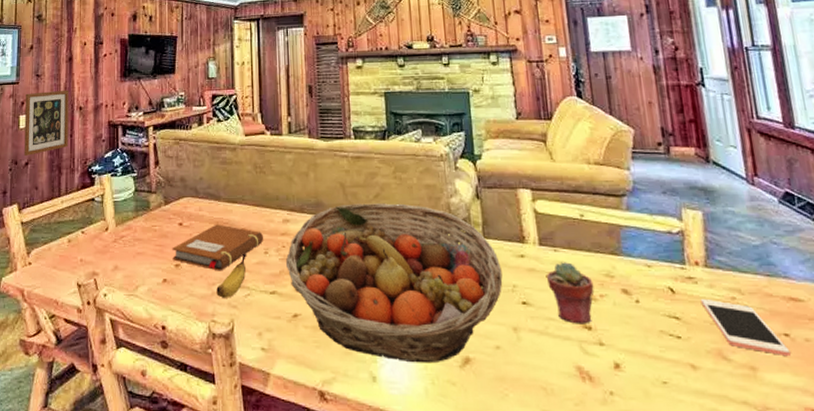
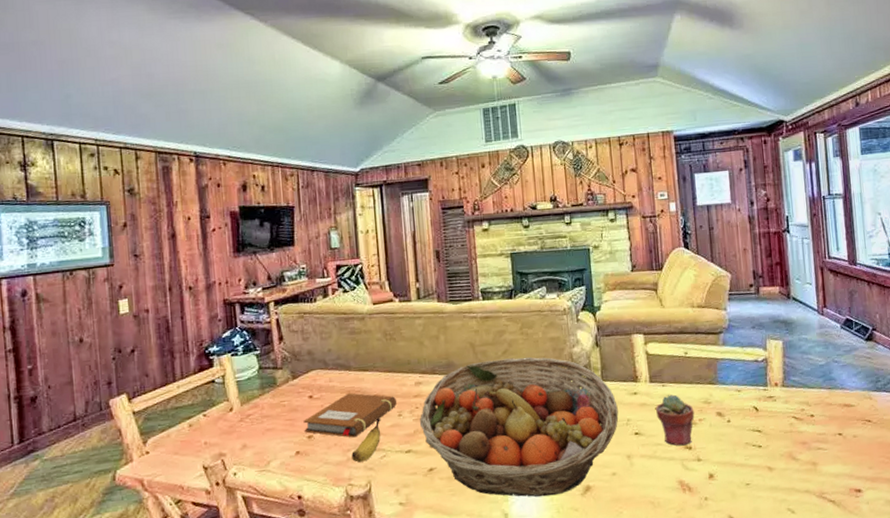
wall art: present [24,90,69,156] -> none [123,269,179,343]
cell phone: present [700,299,791,357] -> none [777,413,842,452]

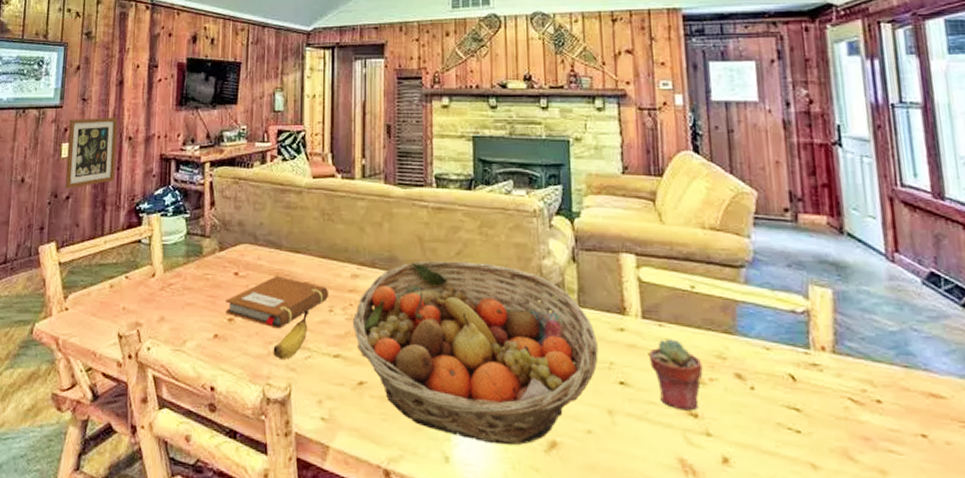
wall art: none [123,269,179,343] -> present [65,117,118,189]

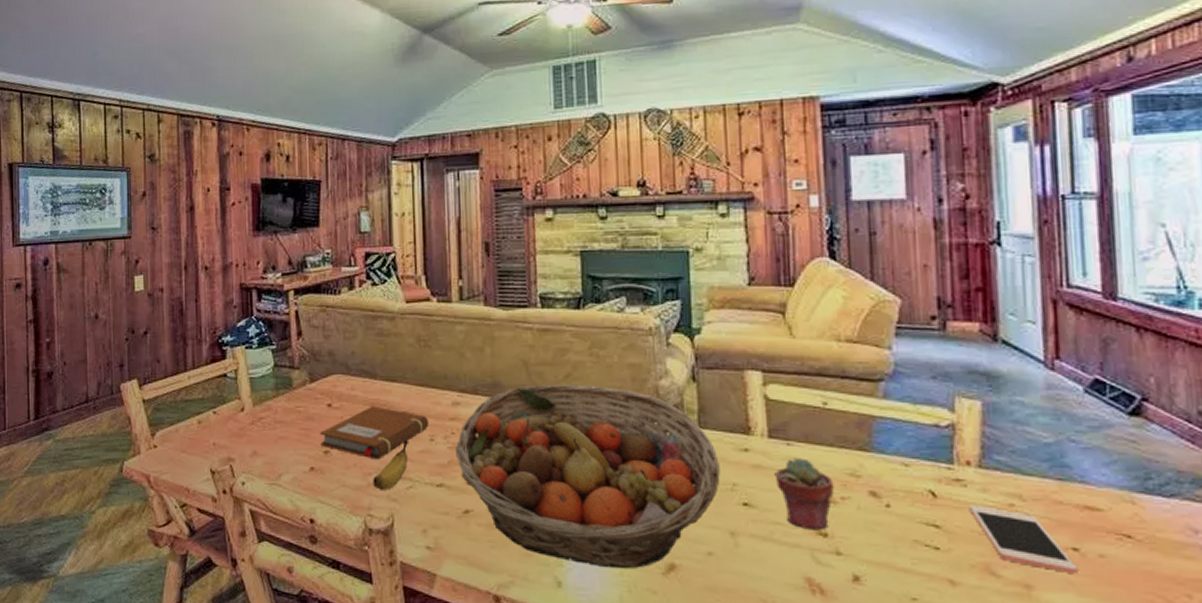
wall art: present [65,117,118,189] -> none [140,245,193,323]
cell phone: none [825,390,928,461] -> present [968,505,1078,575]

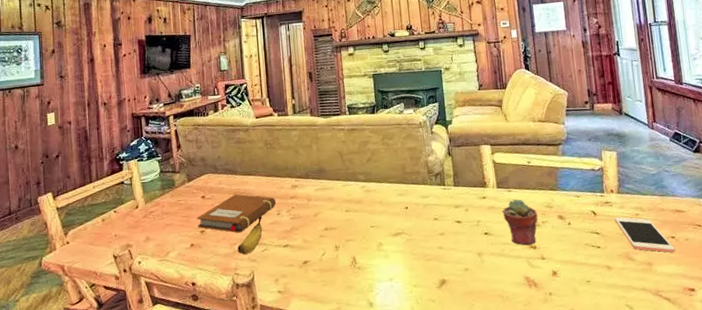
fruit basket: present [455,385,720,569] -> none [295,164,470,289]

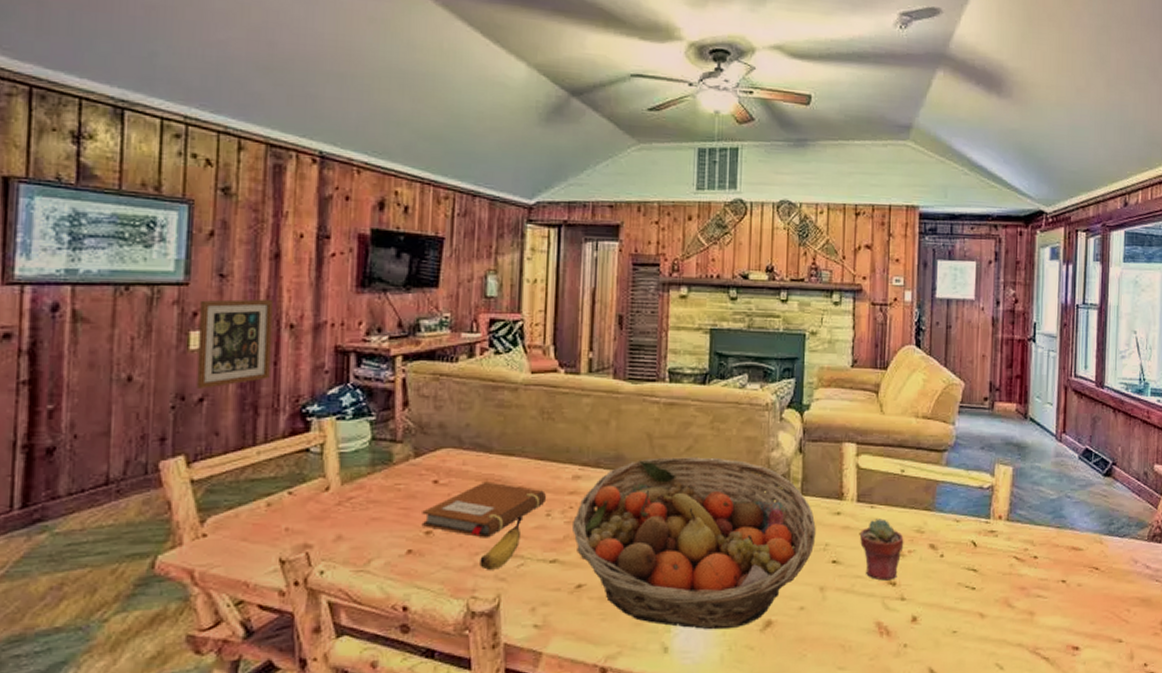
wall art: none [51,88,96,149] -> present [196,299,273,388]
fruit basket: none [295,164,470,289] -> present [571,457,816,630]
cell phone: present [614,217,675,253] -> none [997,551,1064,601]

